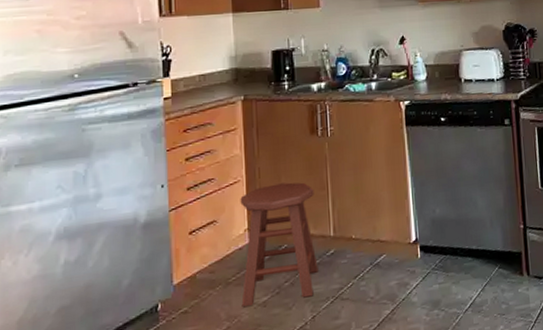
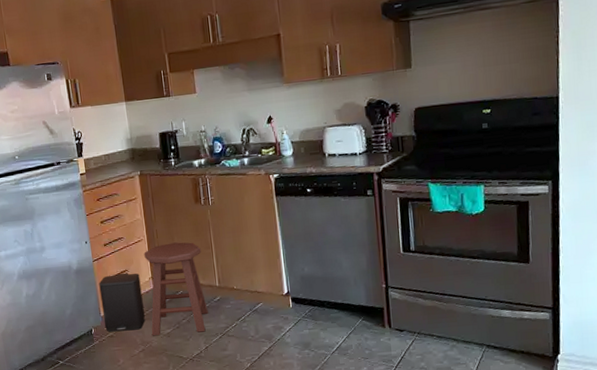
pedal bin: none [174,224,235,307] -> present [99,272,145,332]

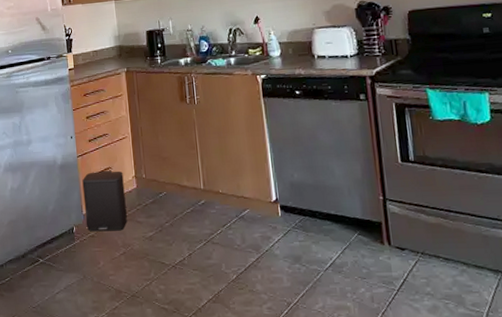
stool: present [144,242,208,336] -> none [128,141,192,239]

